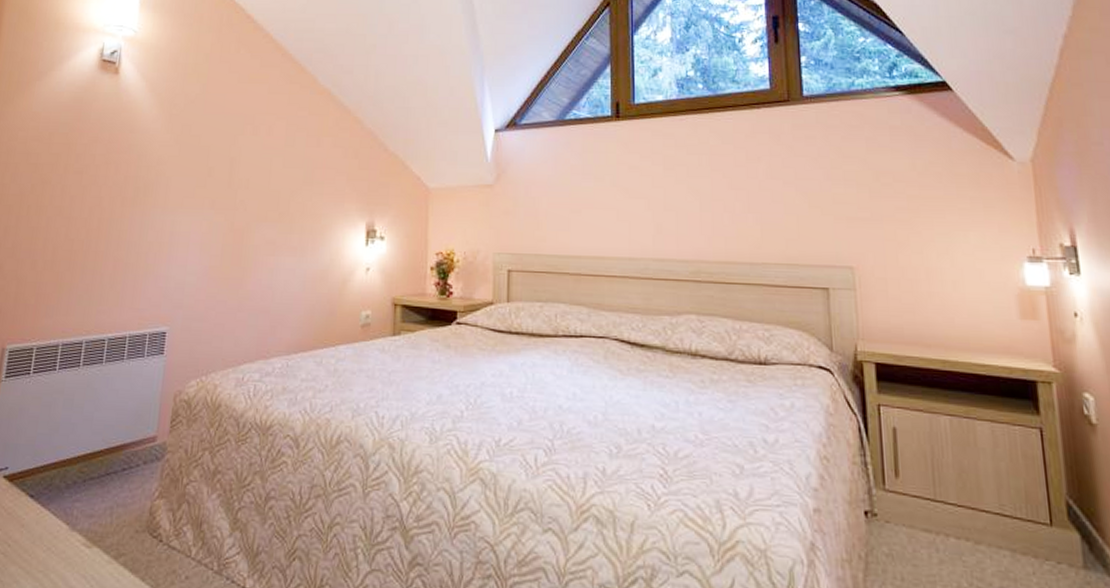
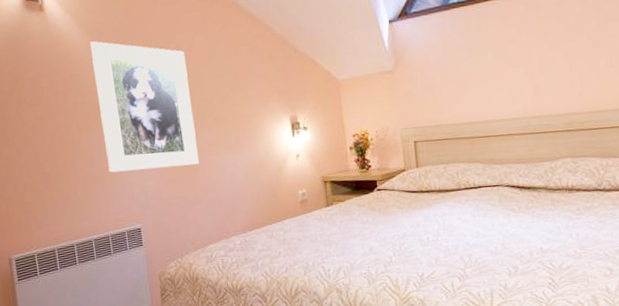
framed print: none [145,112,261,264] -> present [90,41,199,173]

